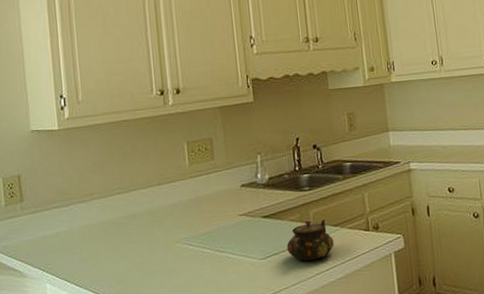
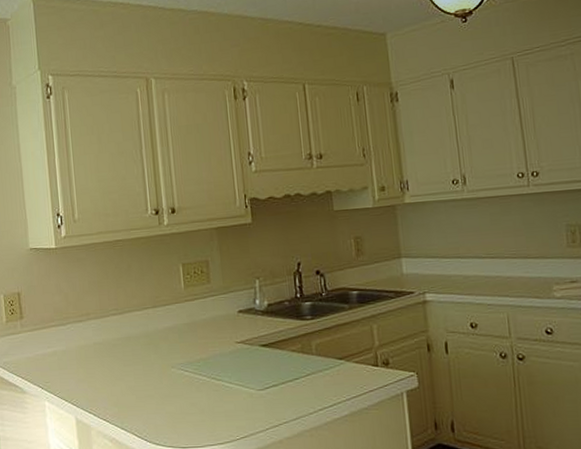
teapot: present [287,219,334,262] -> none [287,351,339,396]

